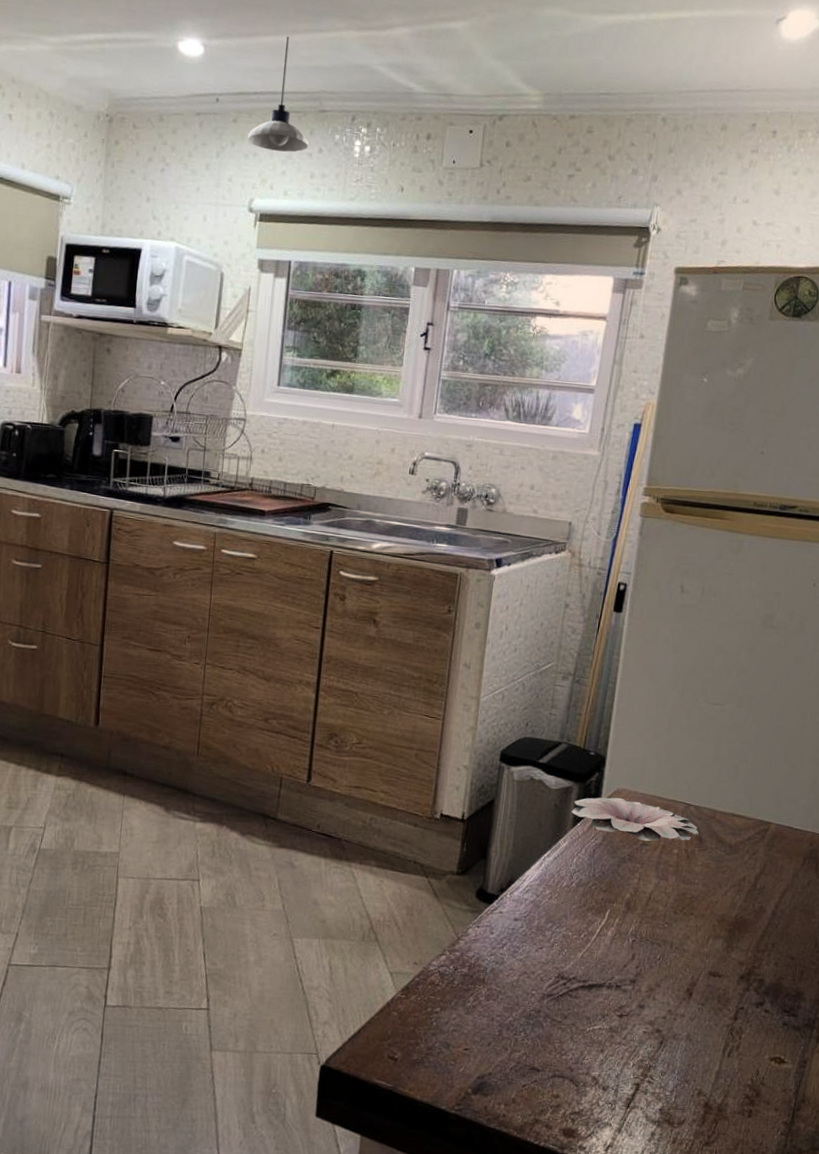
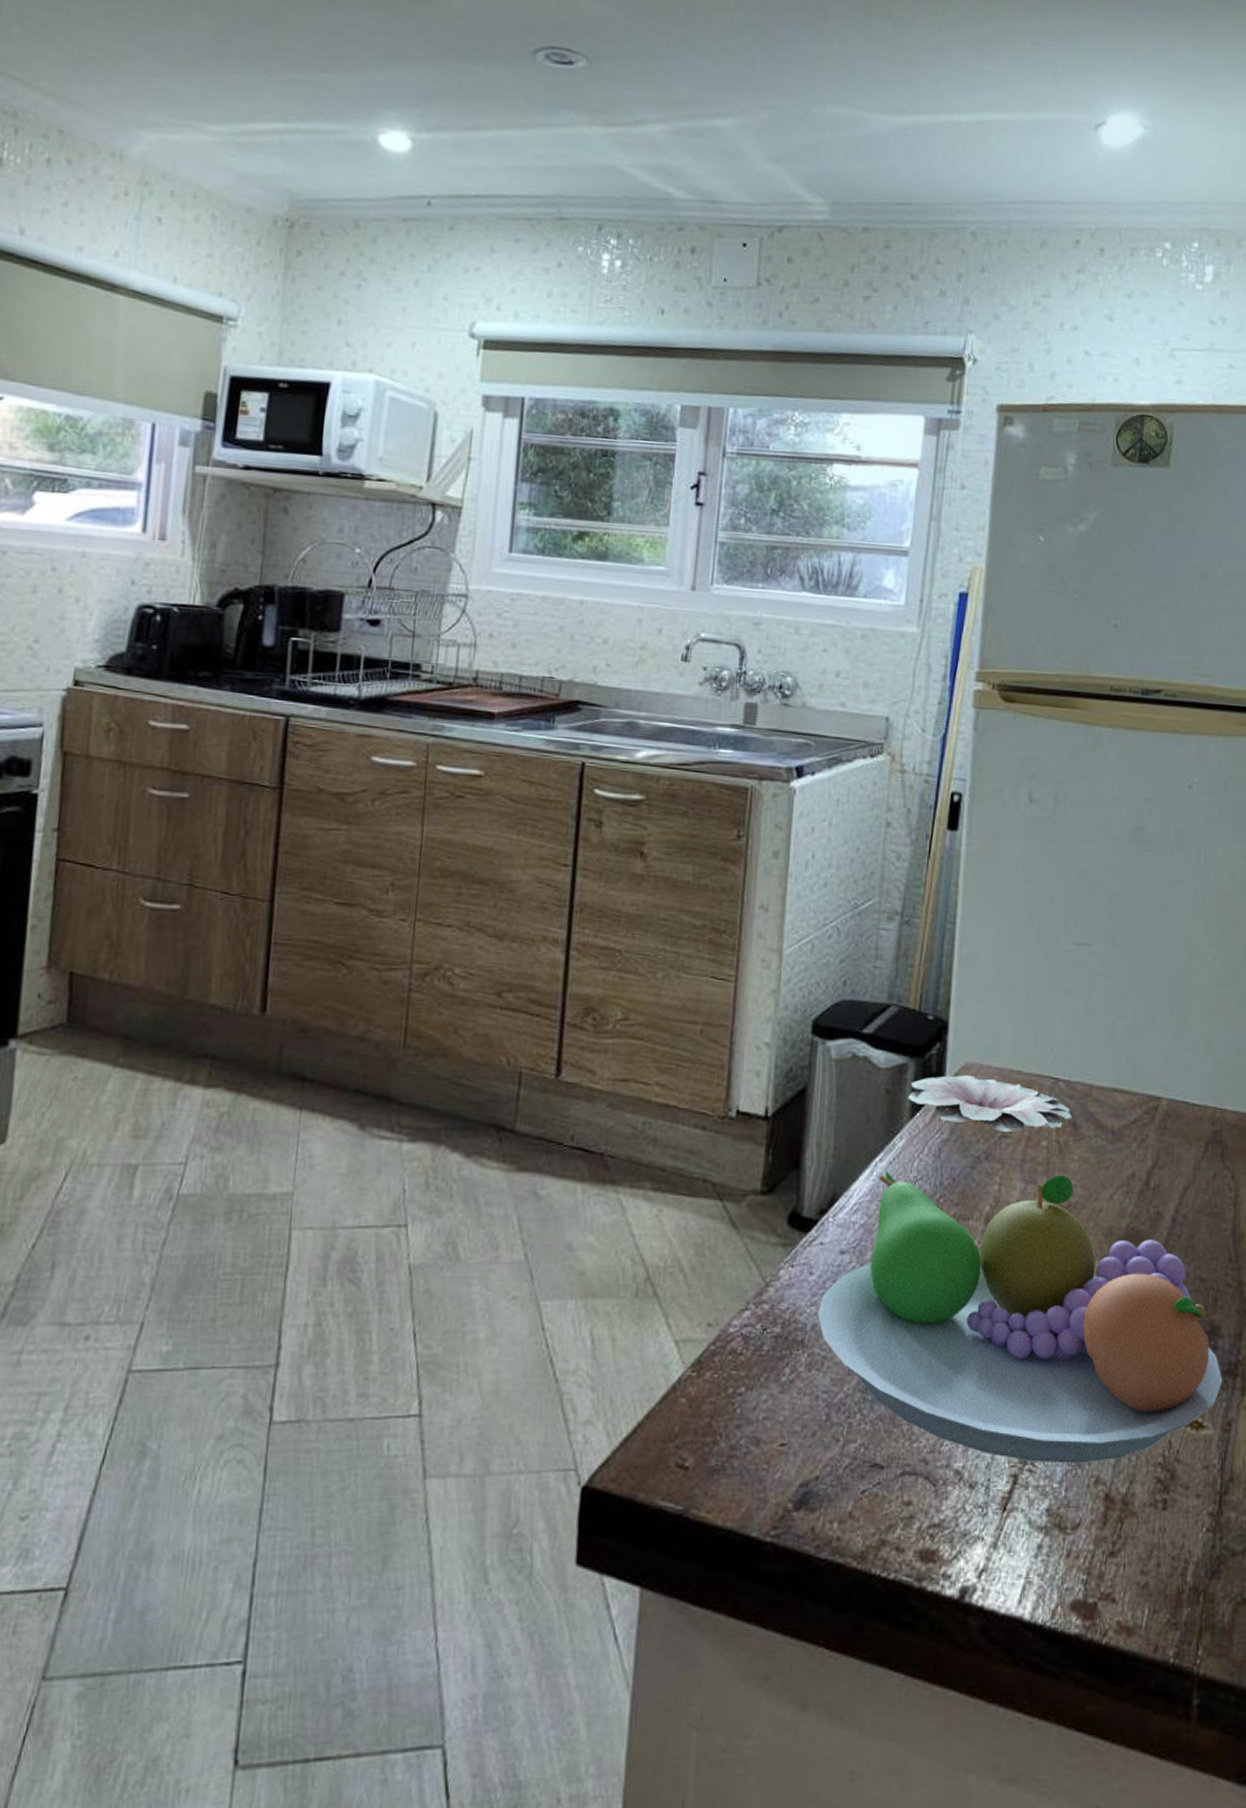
pendant light: present [247,37,309,152] -> none [466,131,545,267]
fruit bowl: none [495,864,803,1080] -> present [817,1171,1223,1464]

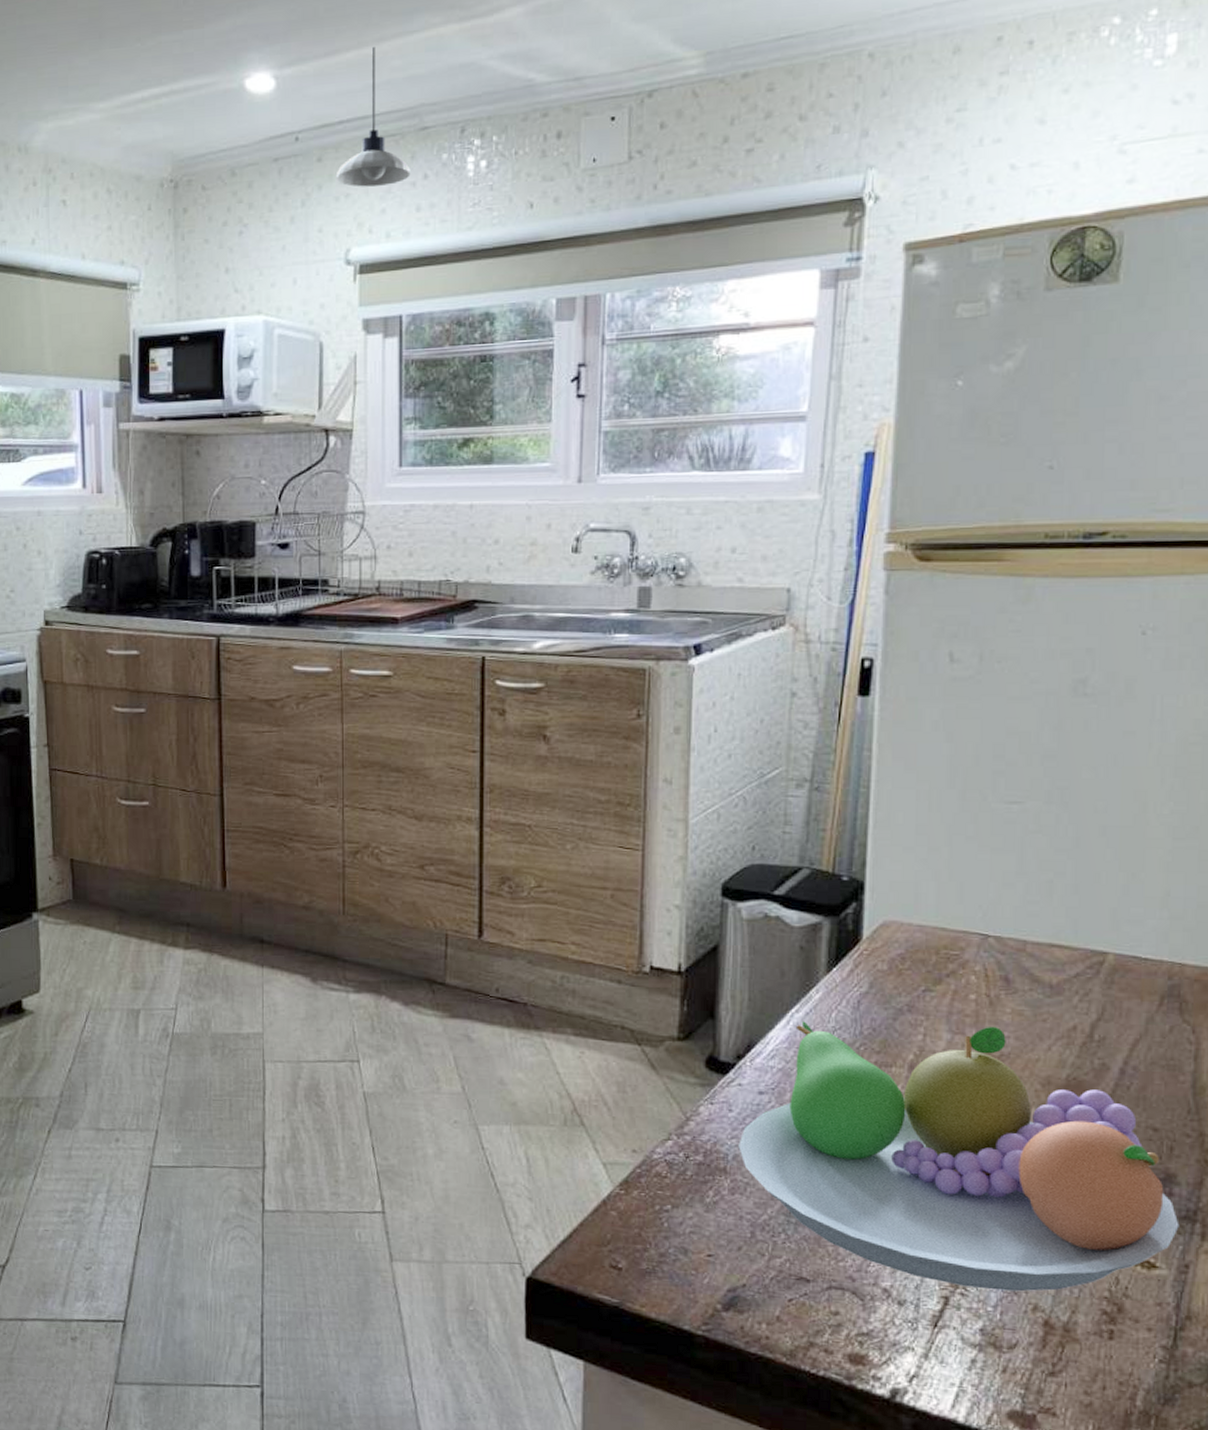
pendant light: none [466,131,545,267] -> present [335,47,411,187]
flower: present [908,1074,1072,1132] -> none [824,932,1003,986]

